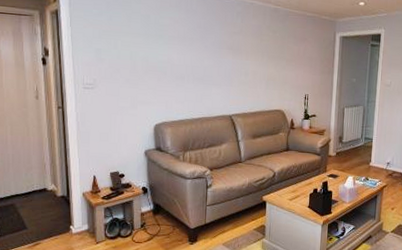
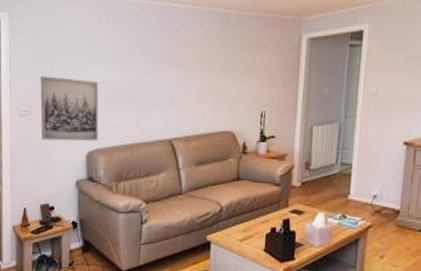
wall art: none [105,51,165,115] -> present [40,76,99,141]

